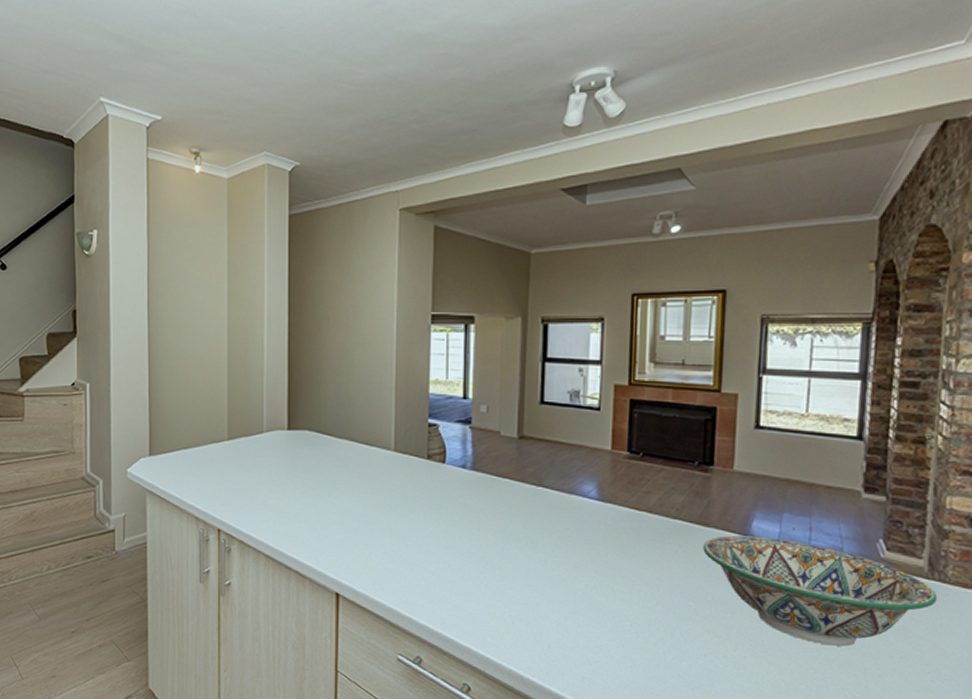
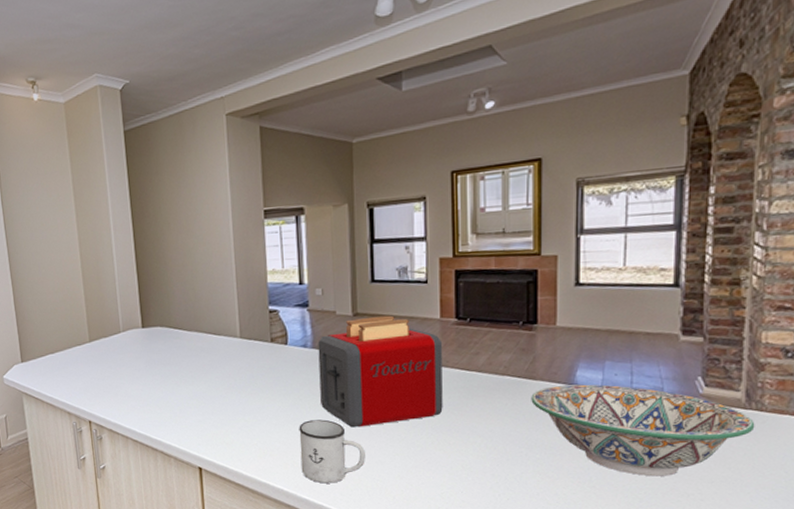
mug: none [449,550,521,624] -> present [299,419,365,484]
toaster: none [476,441,613,563] -> present [318,315,443,428]

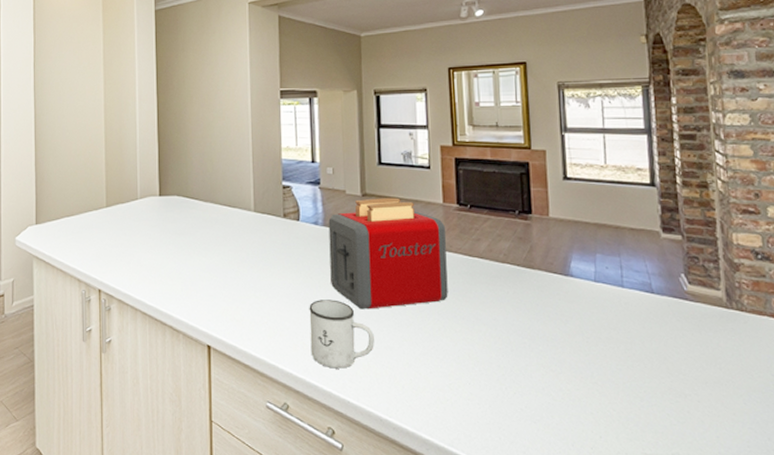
decorative bowl: present [531,384,755,477] -> none [530,276,738,374]

